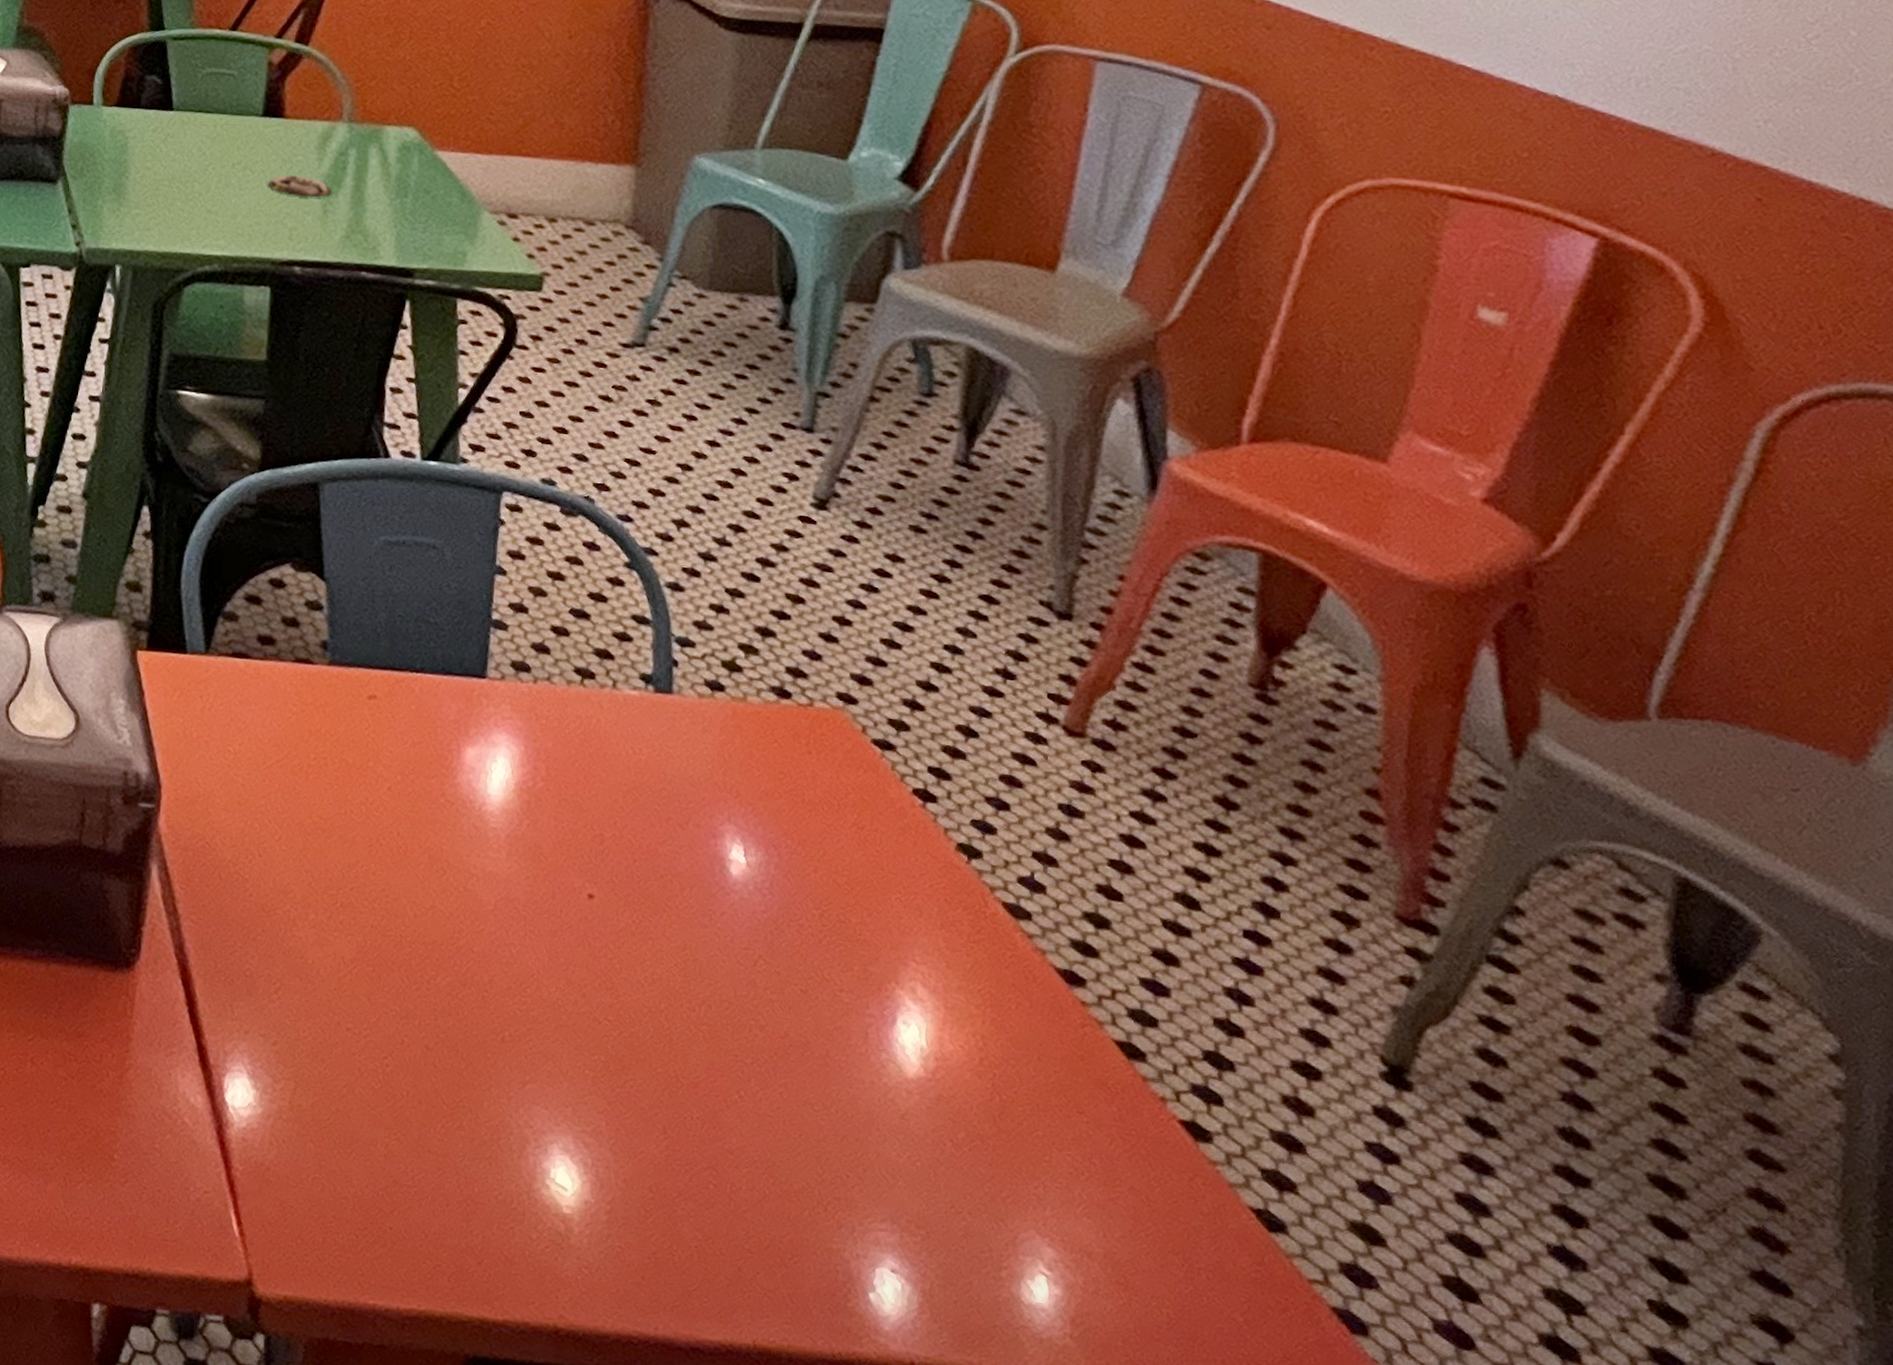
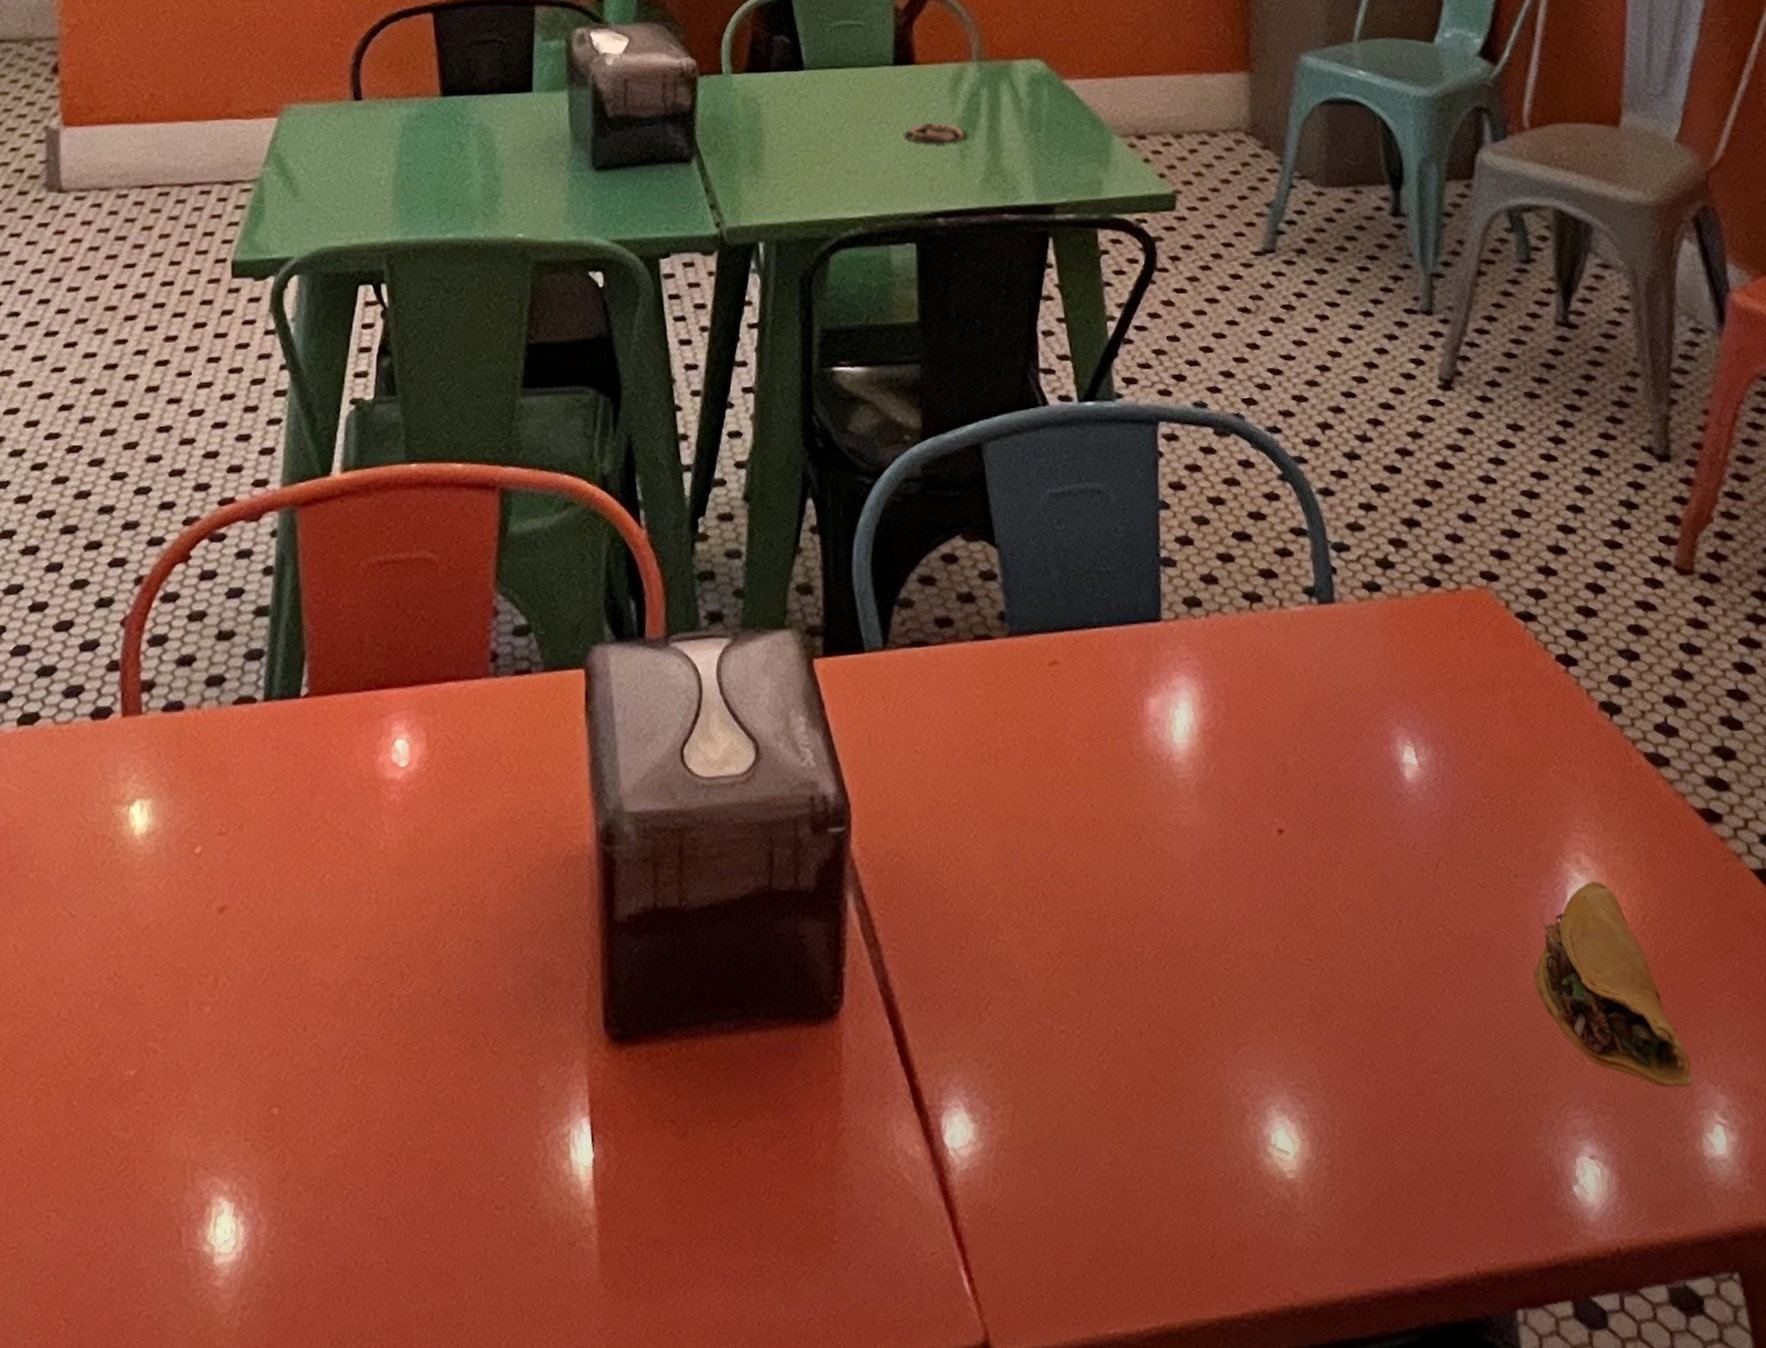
taco: none [850,1012,1017,1232] -> present [1534,880,1692,1088]

